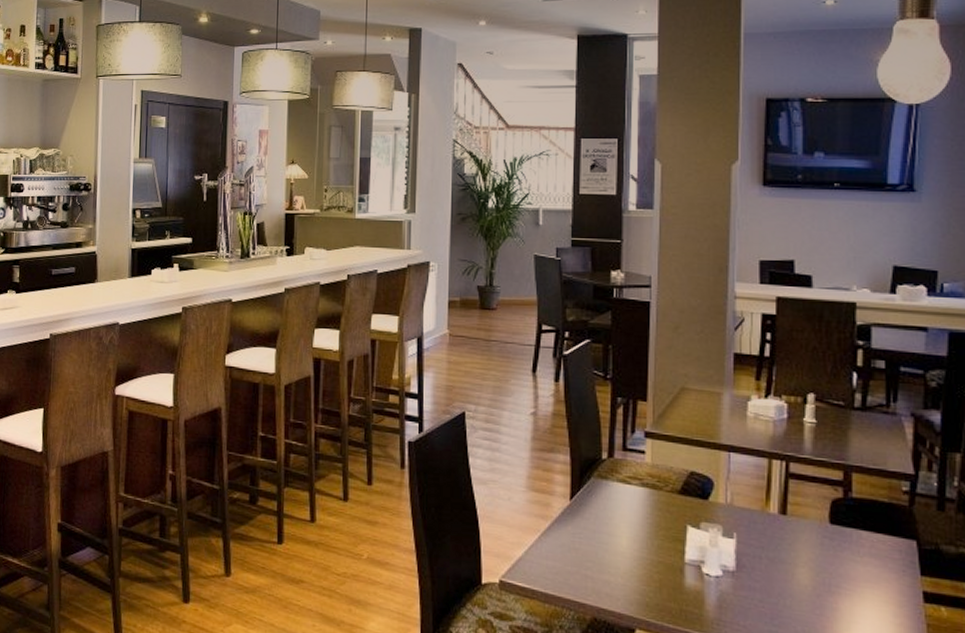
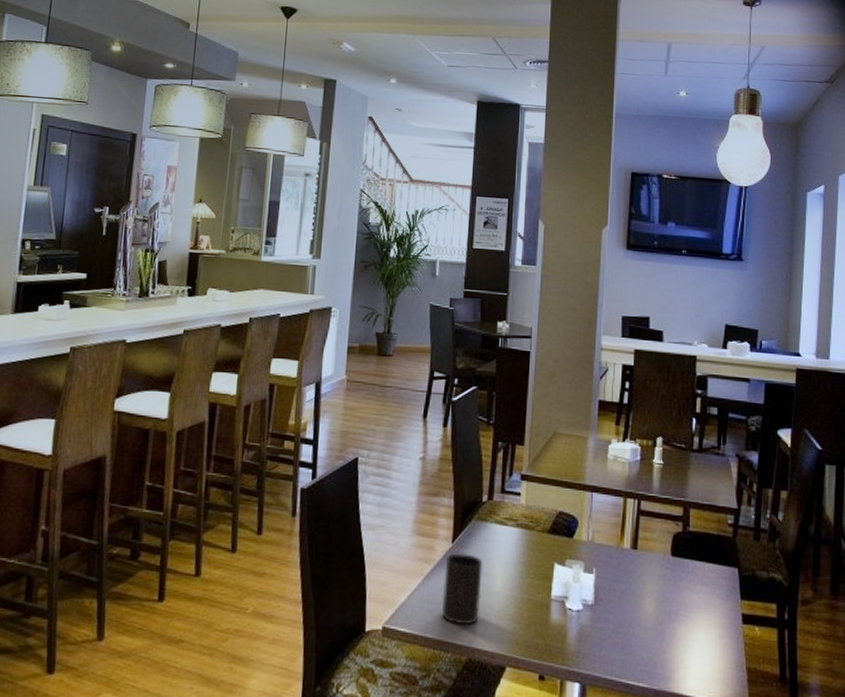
cup: none [561,510,605,584] -> present [442,553,483,625]

